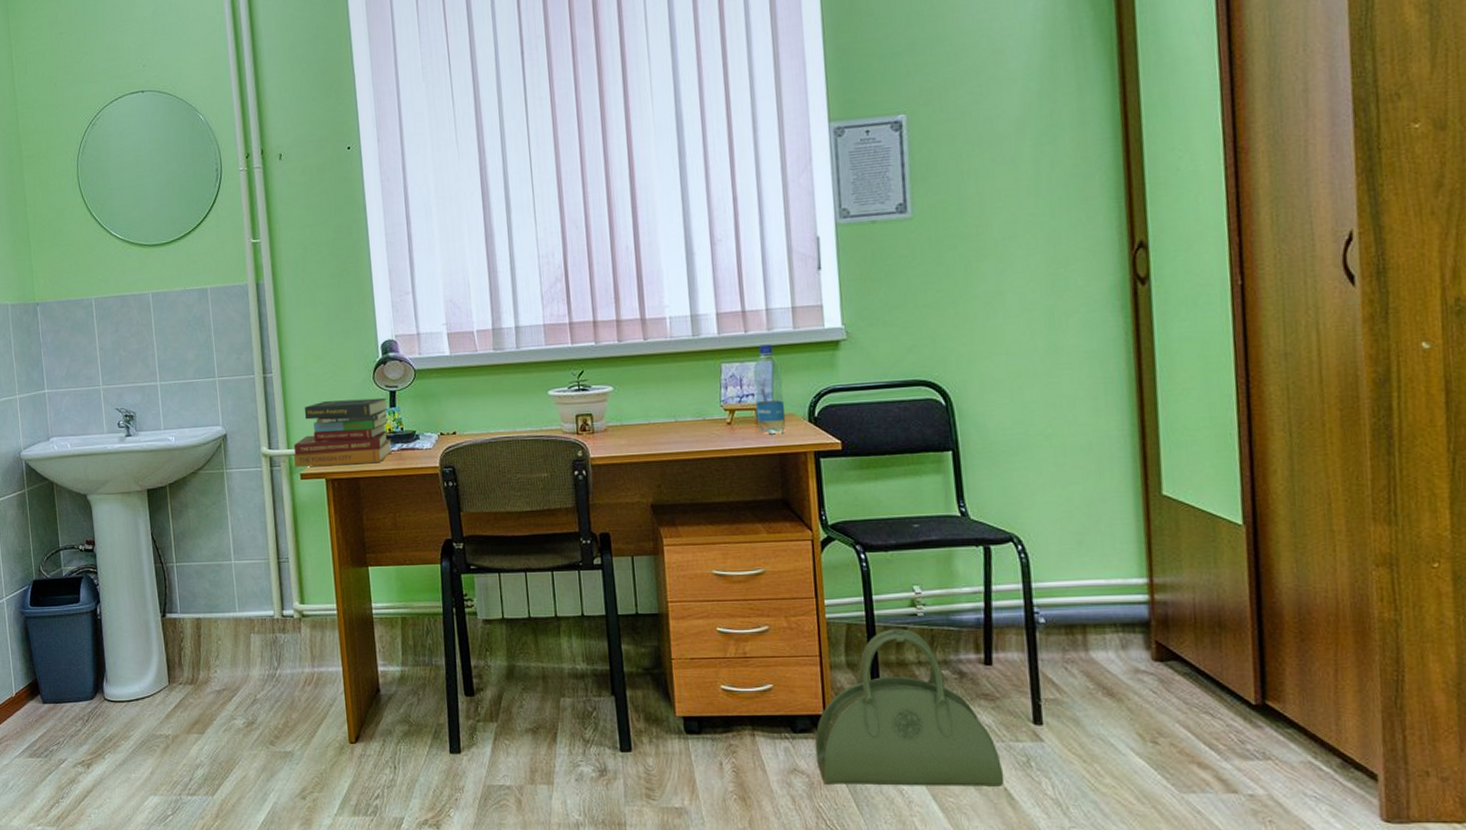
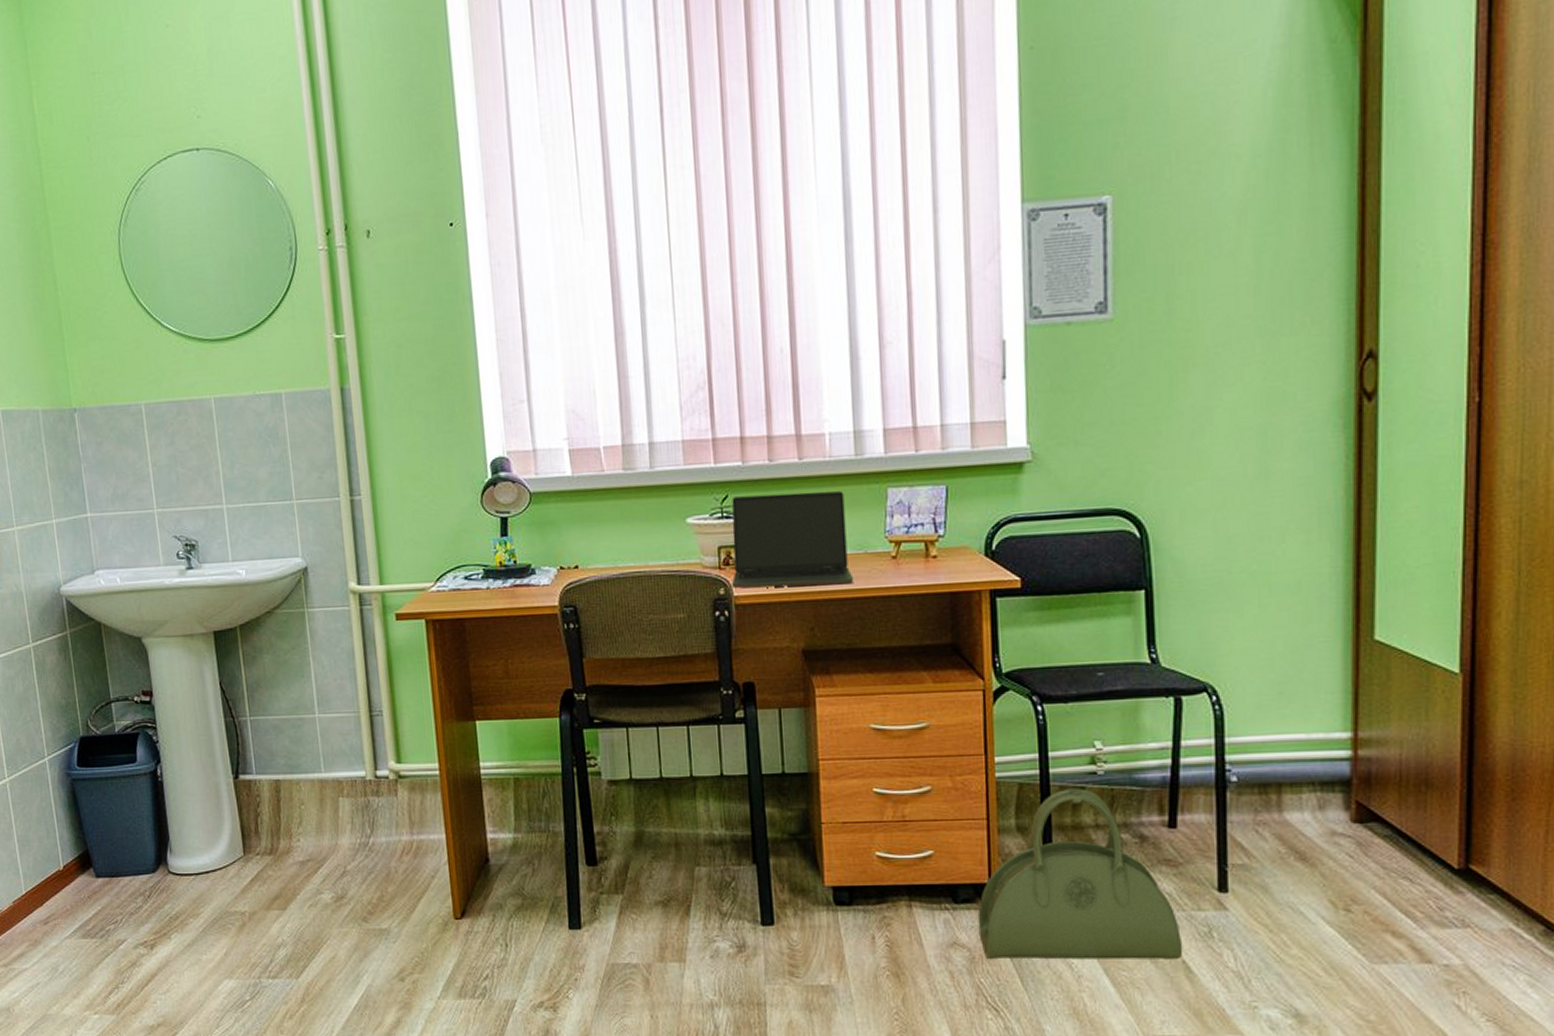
books: present [293,397,393,467] -> none [387,525,504,606]
laptop: none [587,367,695,452] -> present [731,491,854,589]
bottle: present [753,344,786,435] -> none [924,466,959,571]

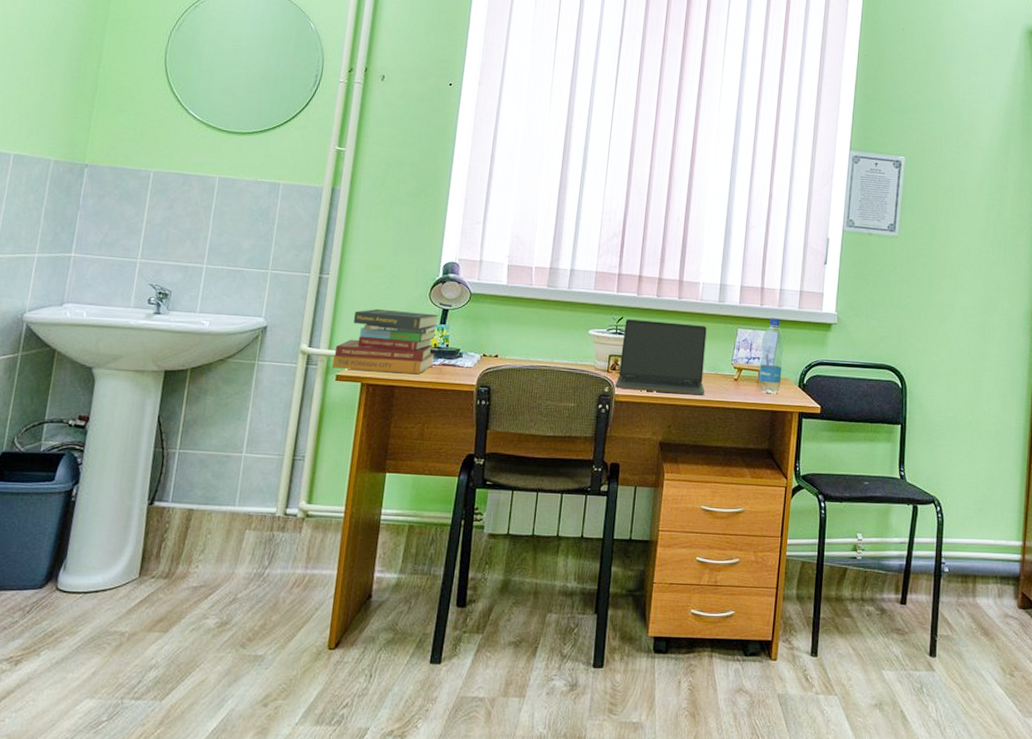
books: none [387,525,504,606] -> present [331,308,439,375]
bottle: none [924,466,959,571] -> present [758,318,785,395]
handbag: present [977,788,1183,960] -> none [759,568,902,709]

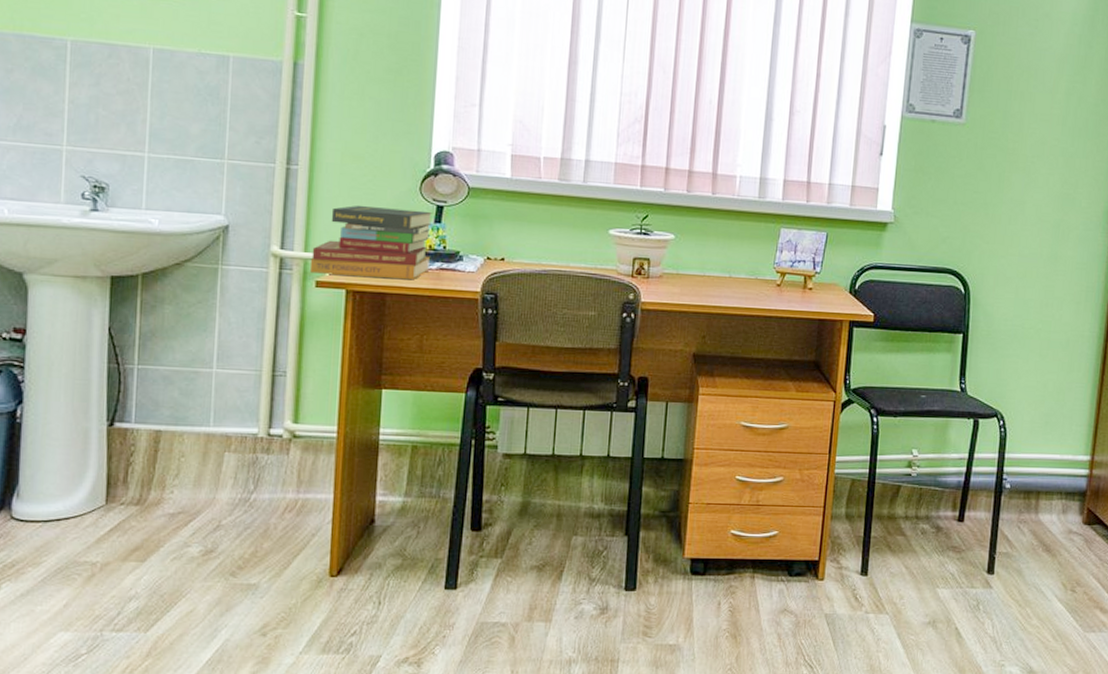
laptop: present [614,319,707,396] -> none [640,217,745,303]
bottle: present [758,318,785,395] -> none [803,216,834,301]

